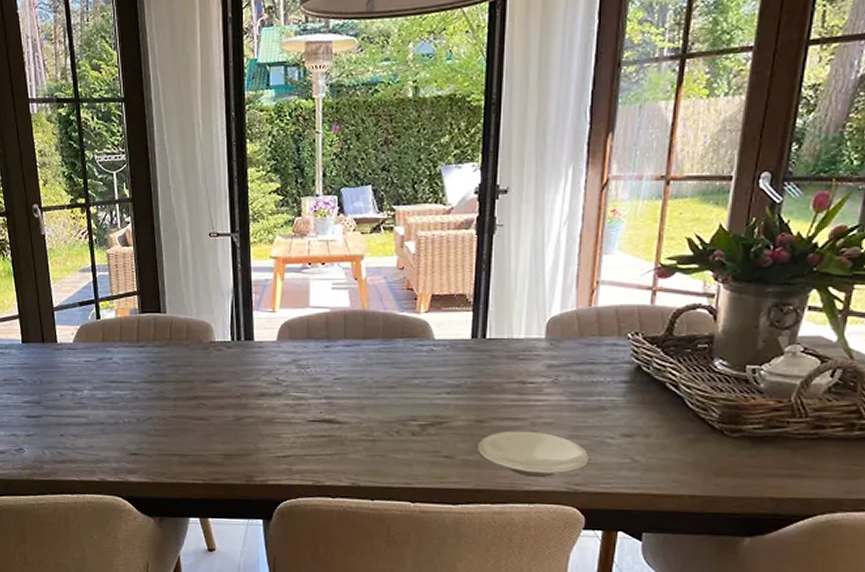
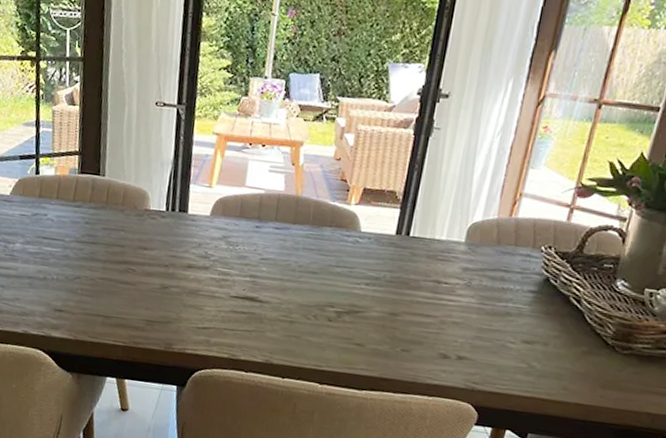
saucer: present [476,431,591,478] -> none [386,326,492,373]

